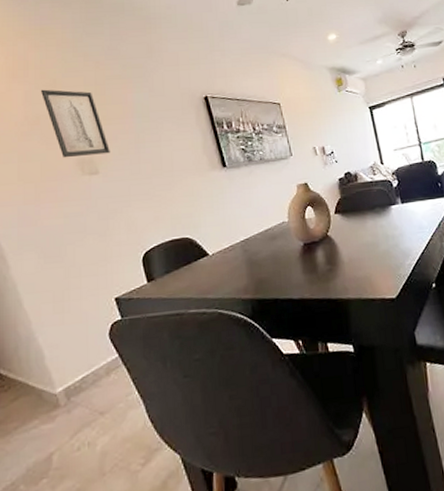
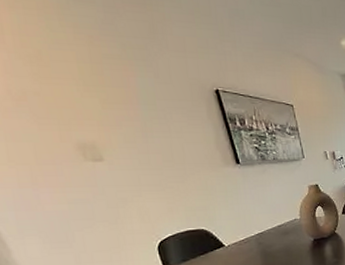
wall art: present [41,89,110,158] -> none [24,60,115,141]

